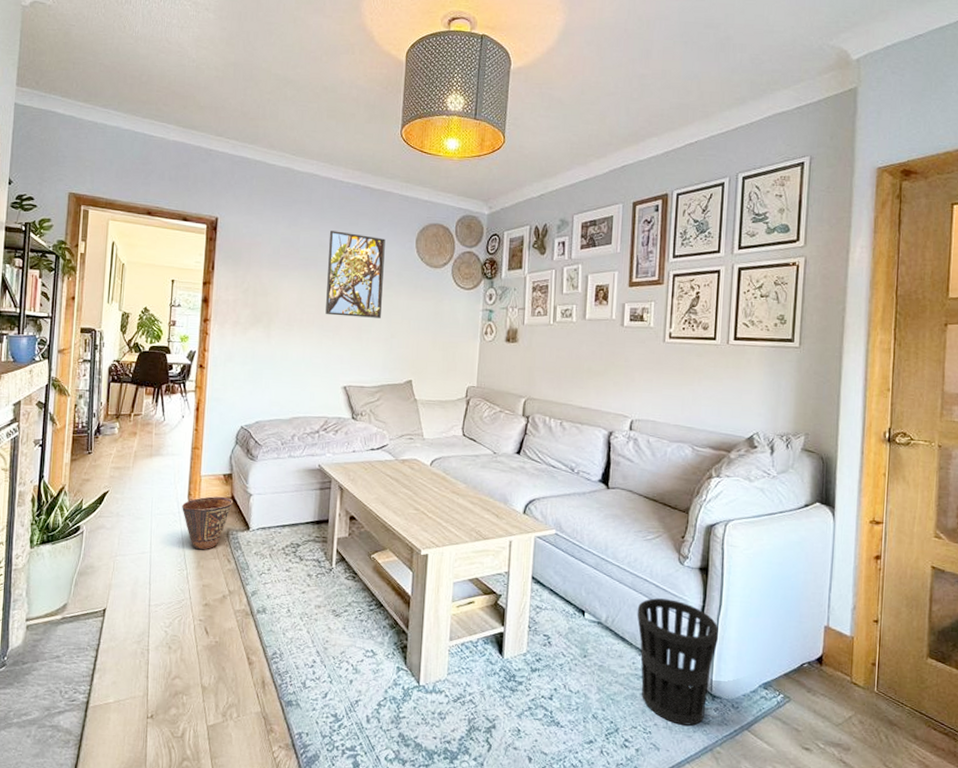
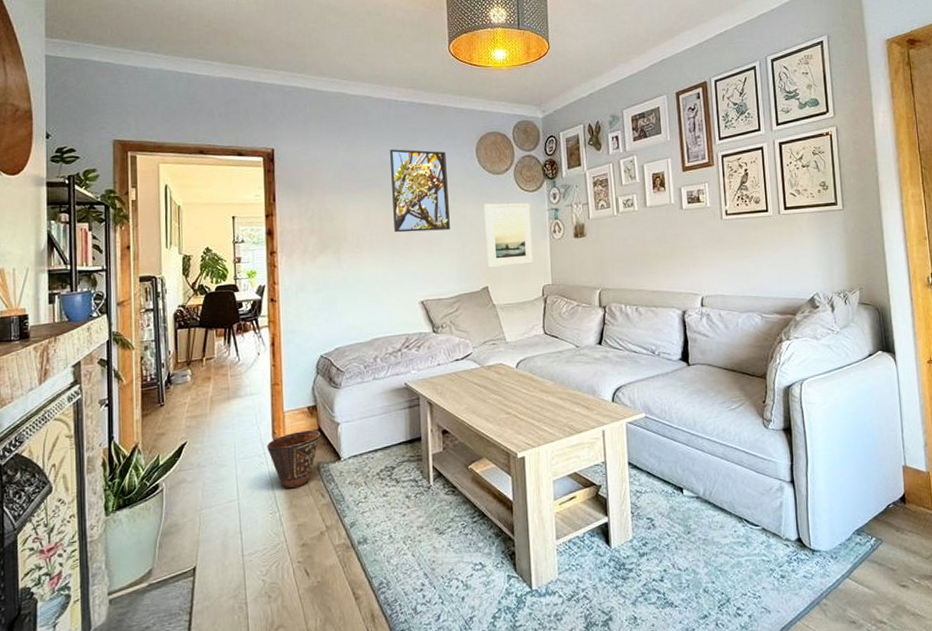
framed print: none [413,296,464,363] -> present [483,203,534,268]
wastebasket: present [637,598,719,726] -> none [731,463,810,584]

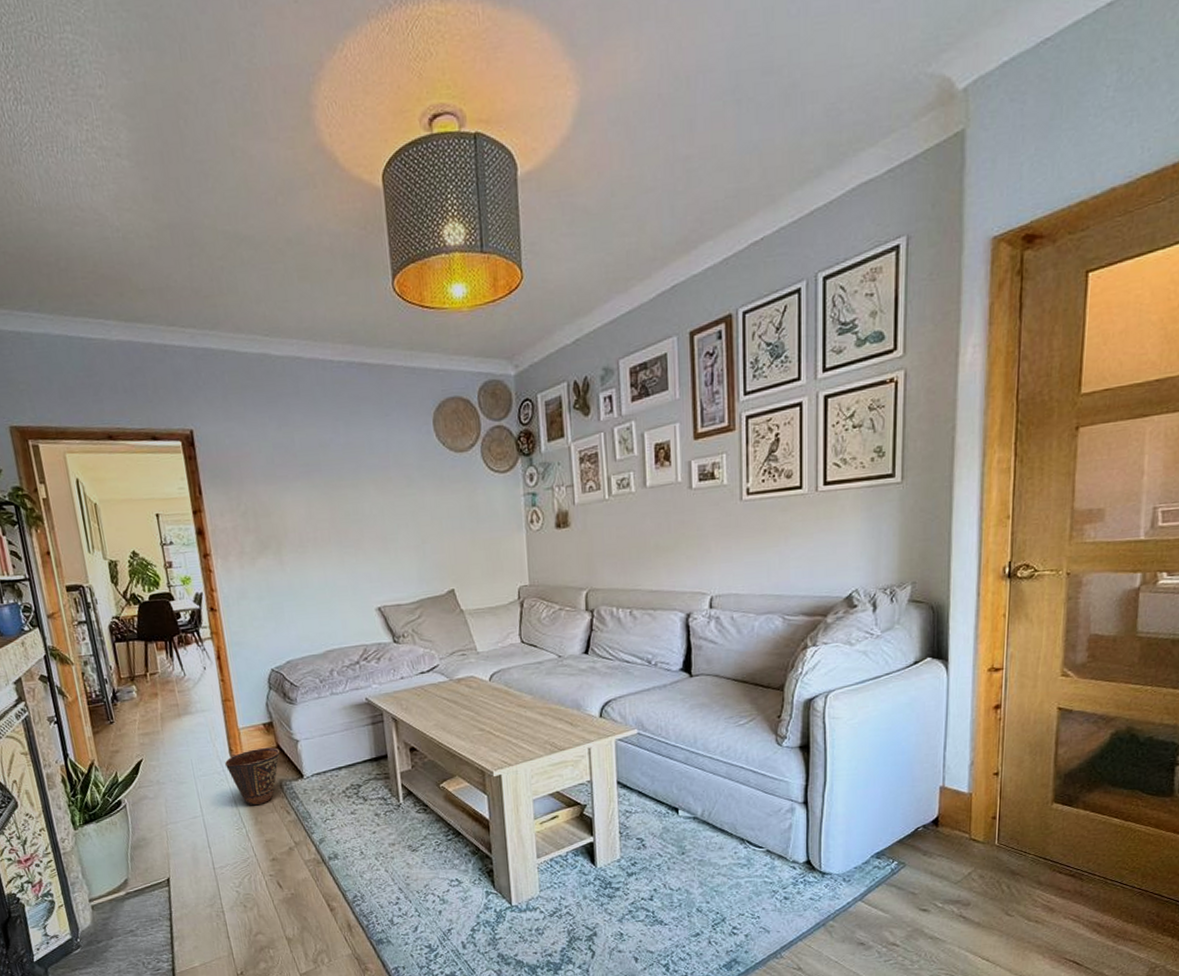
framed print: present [389,149,450,233] -> none [328,424,407,528]
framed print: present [483,203,534,268] -> none [445,487,507,567]

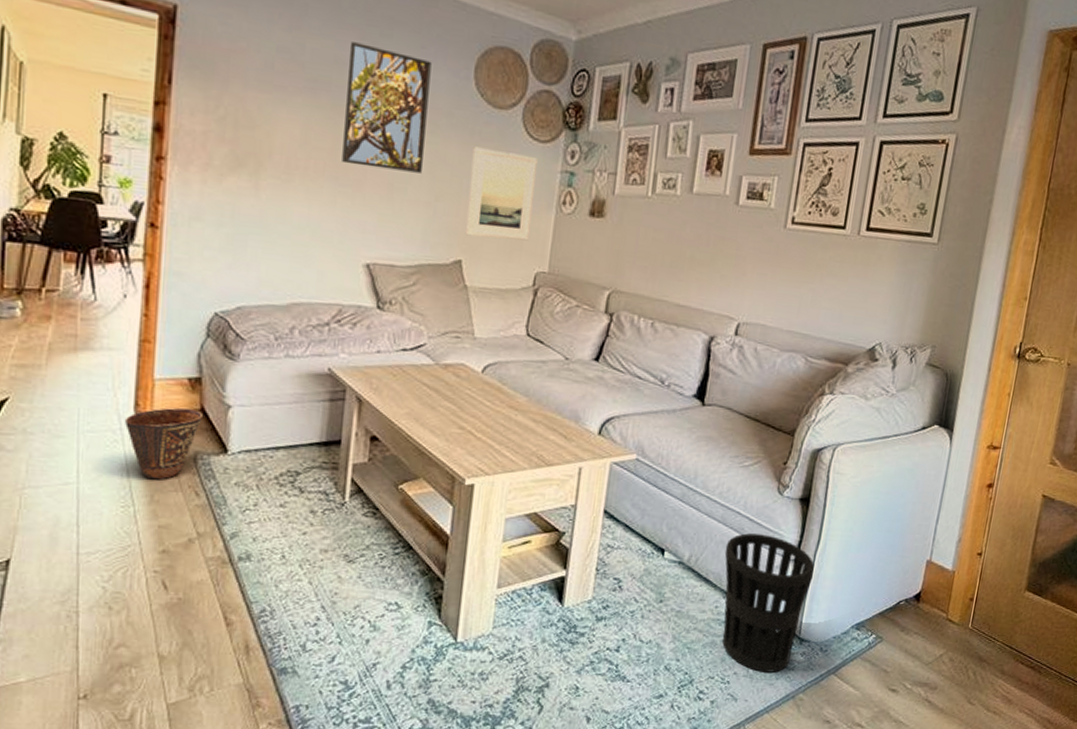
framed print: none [328,424,407,528] -> present [342,42,432,173]
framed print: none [445,487,507,567] -> present [465,146,538,241]
wastebasket: none [734,783,825,906] -> present [722,533,815,673]

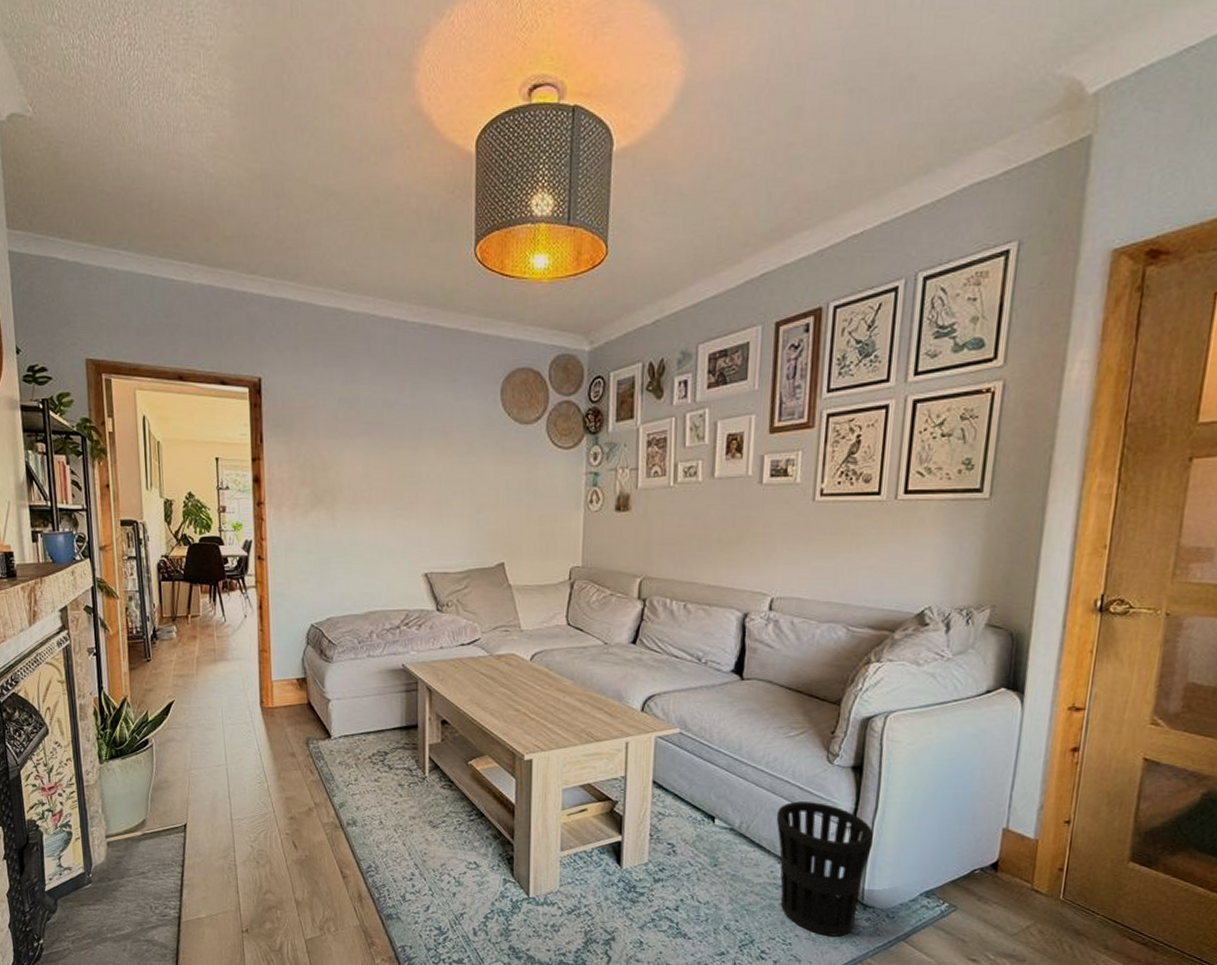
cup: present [125,408,202,480] -> none [255,703,310,761]
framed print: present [342,42,432,173] -> none [395,385,463,490]
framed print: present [465,146,538,241] -> none [505,461,563,541]

